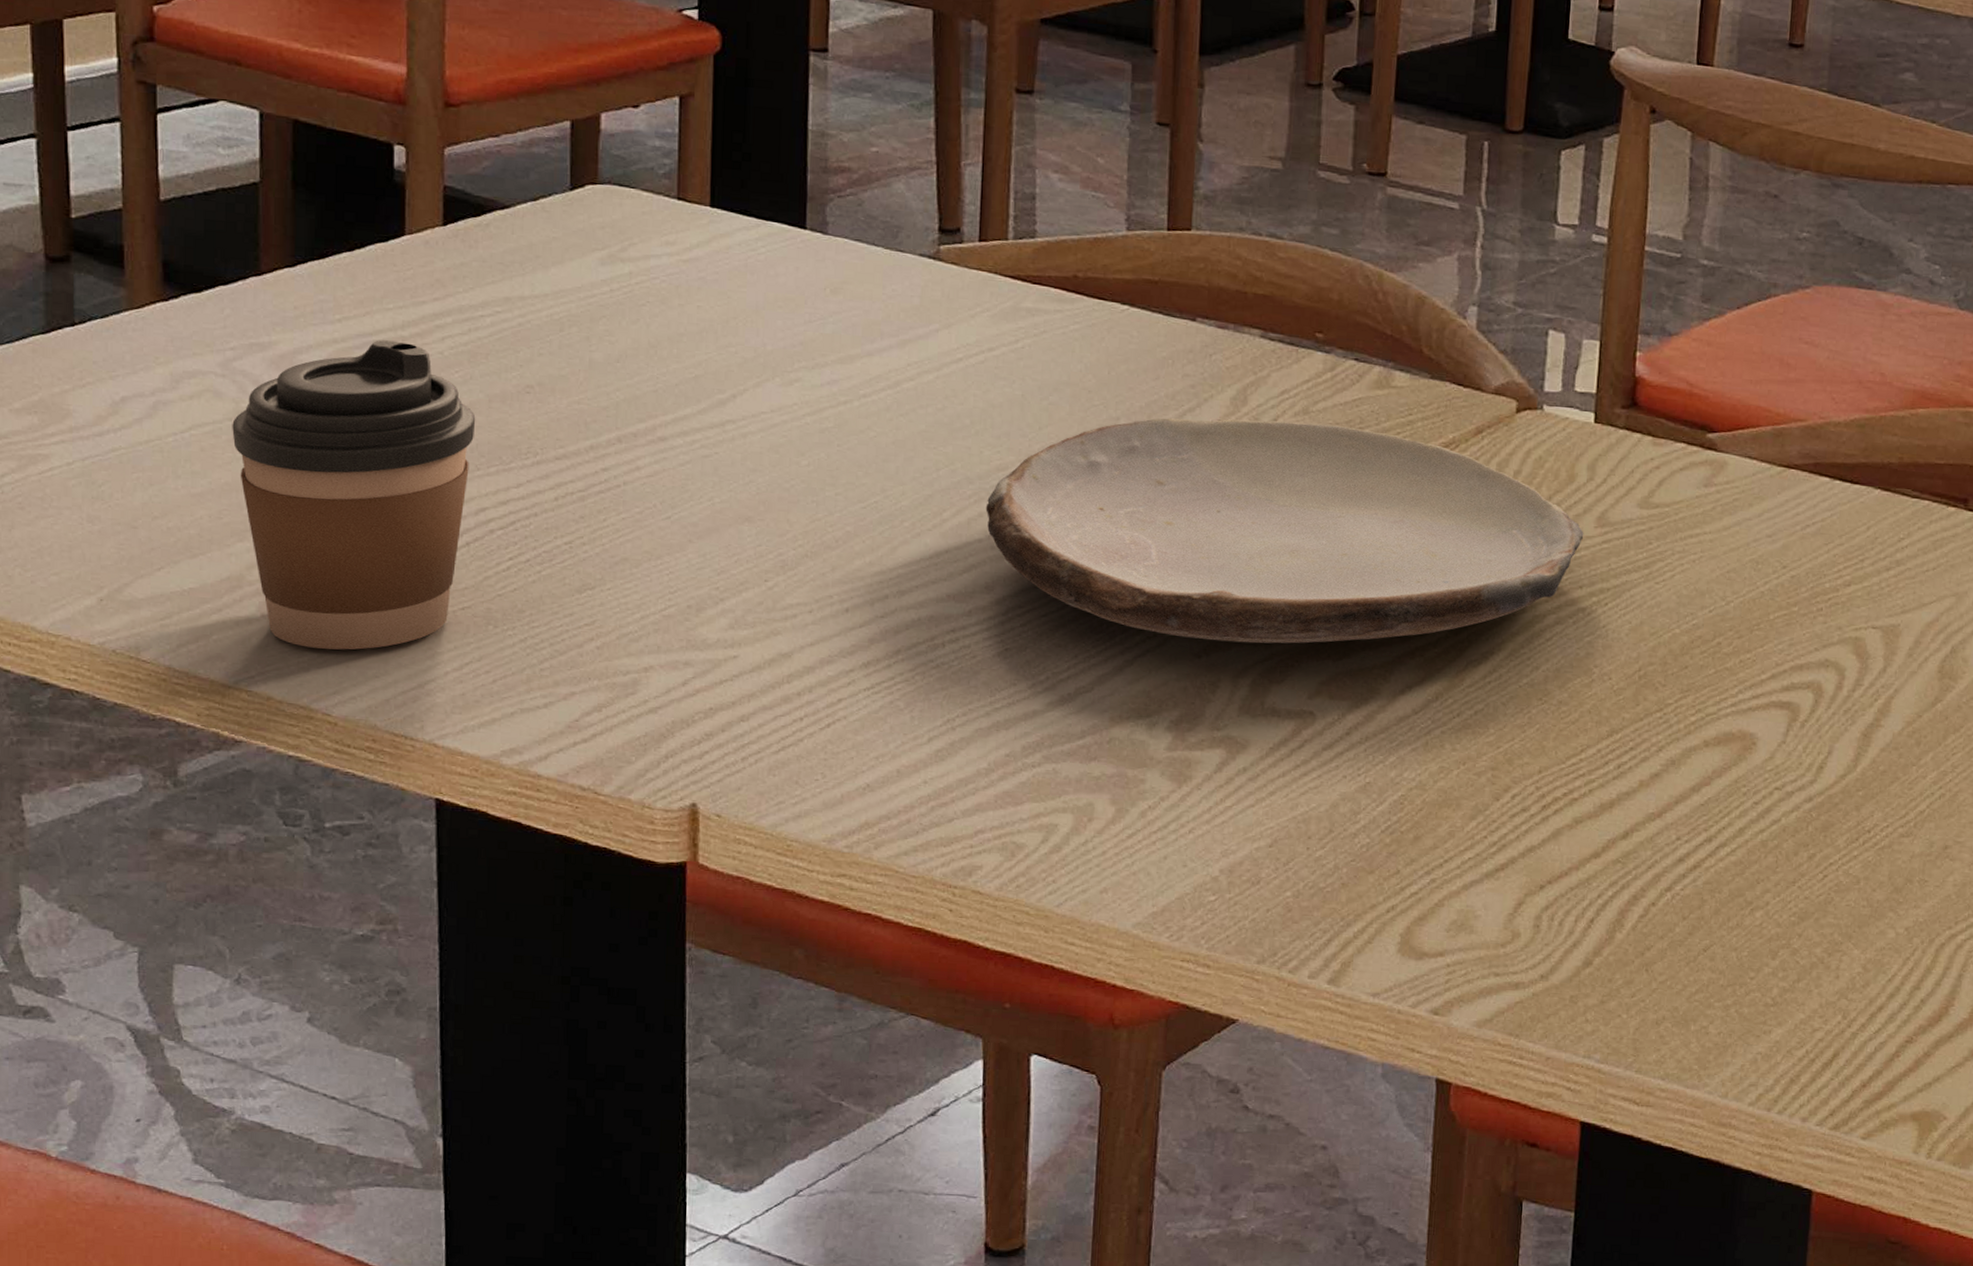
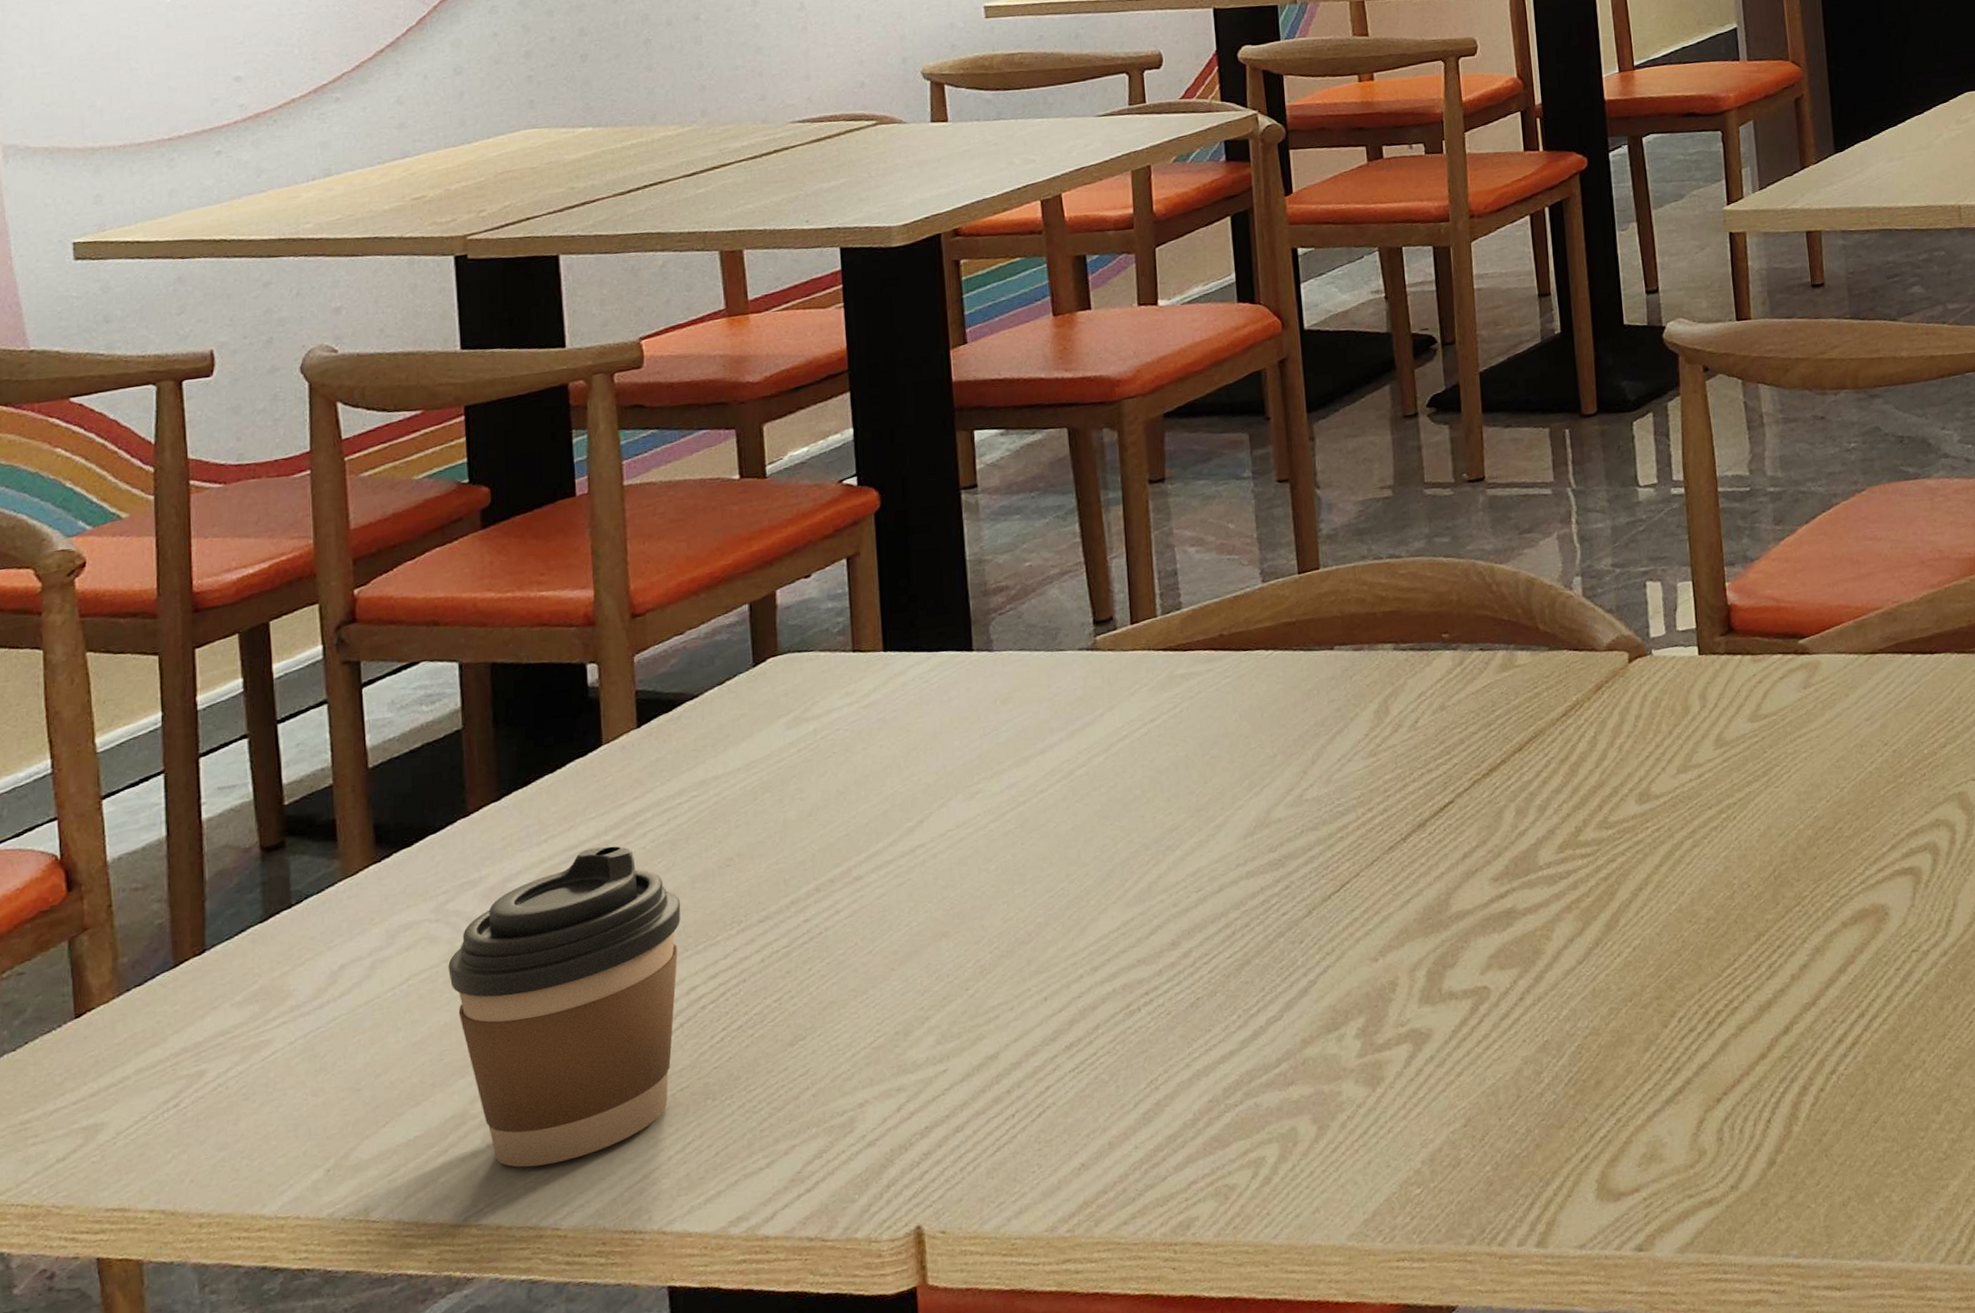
plate: present [985,418,1584,644] -> none [1164,709,1706,949]

